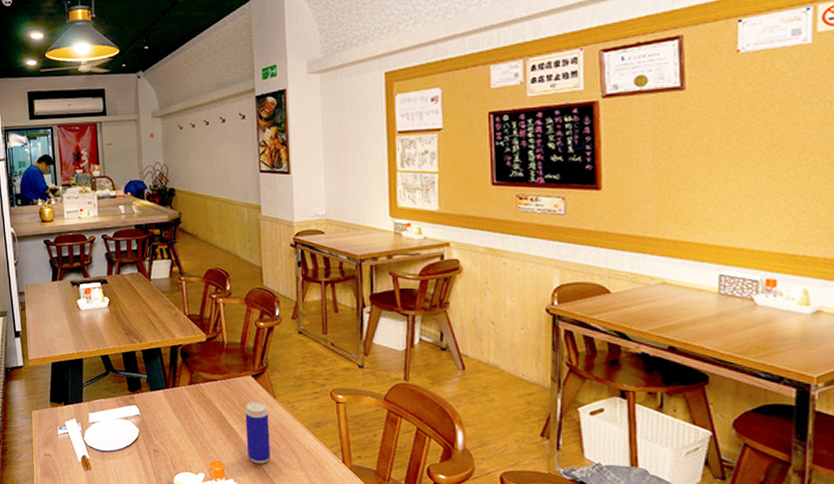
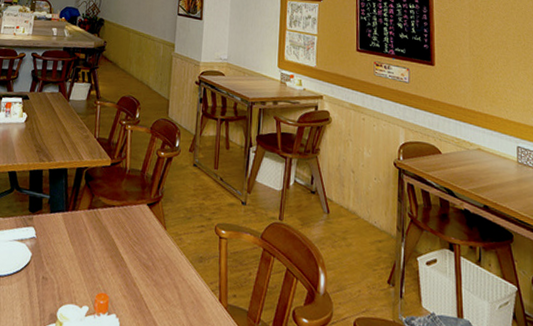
beverage can: present [245,401,270,464] -> none [133,230,158,299]

